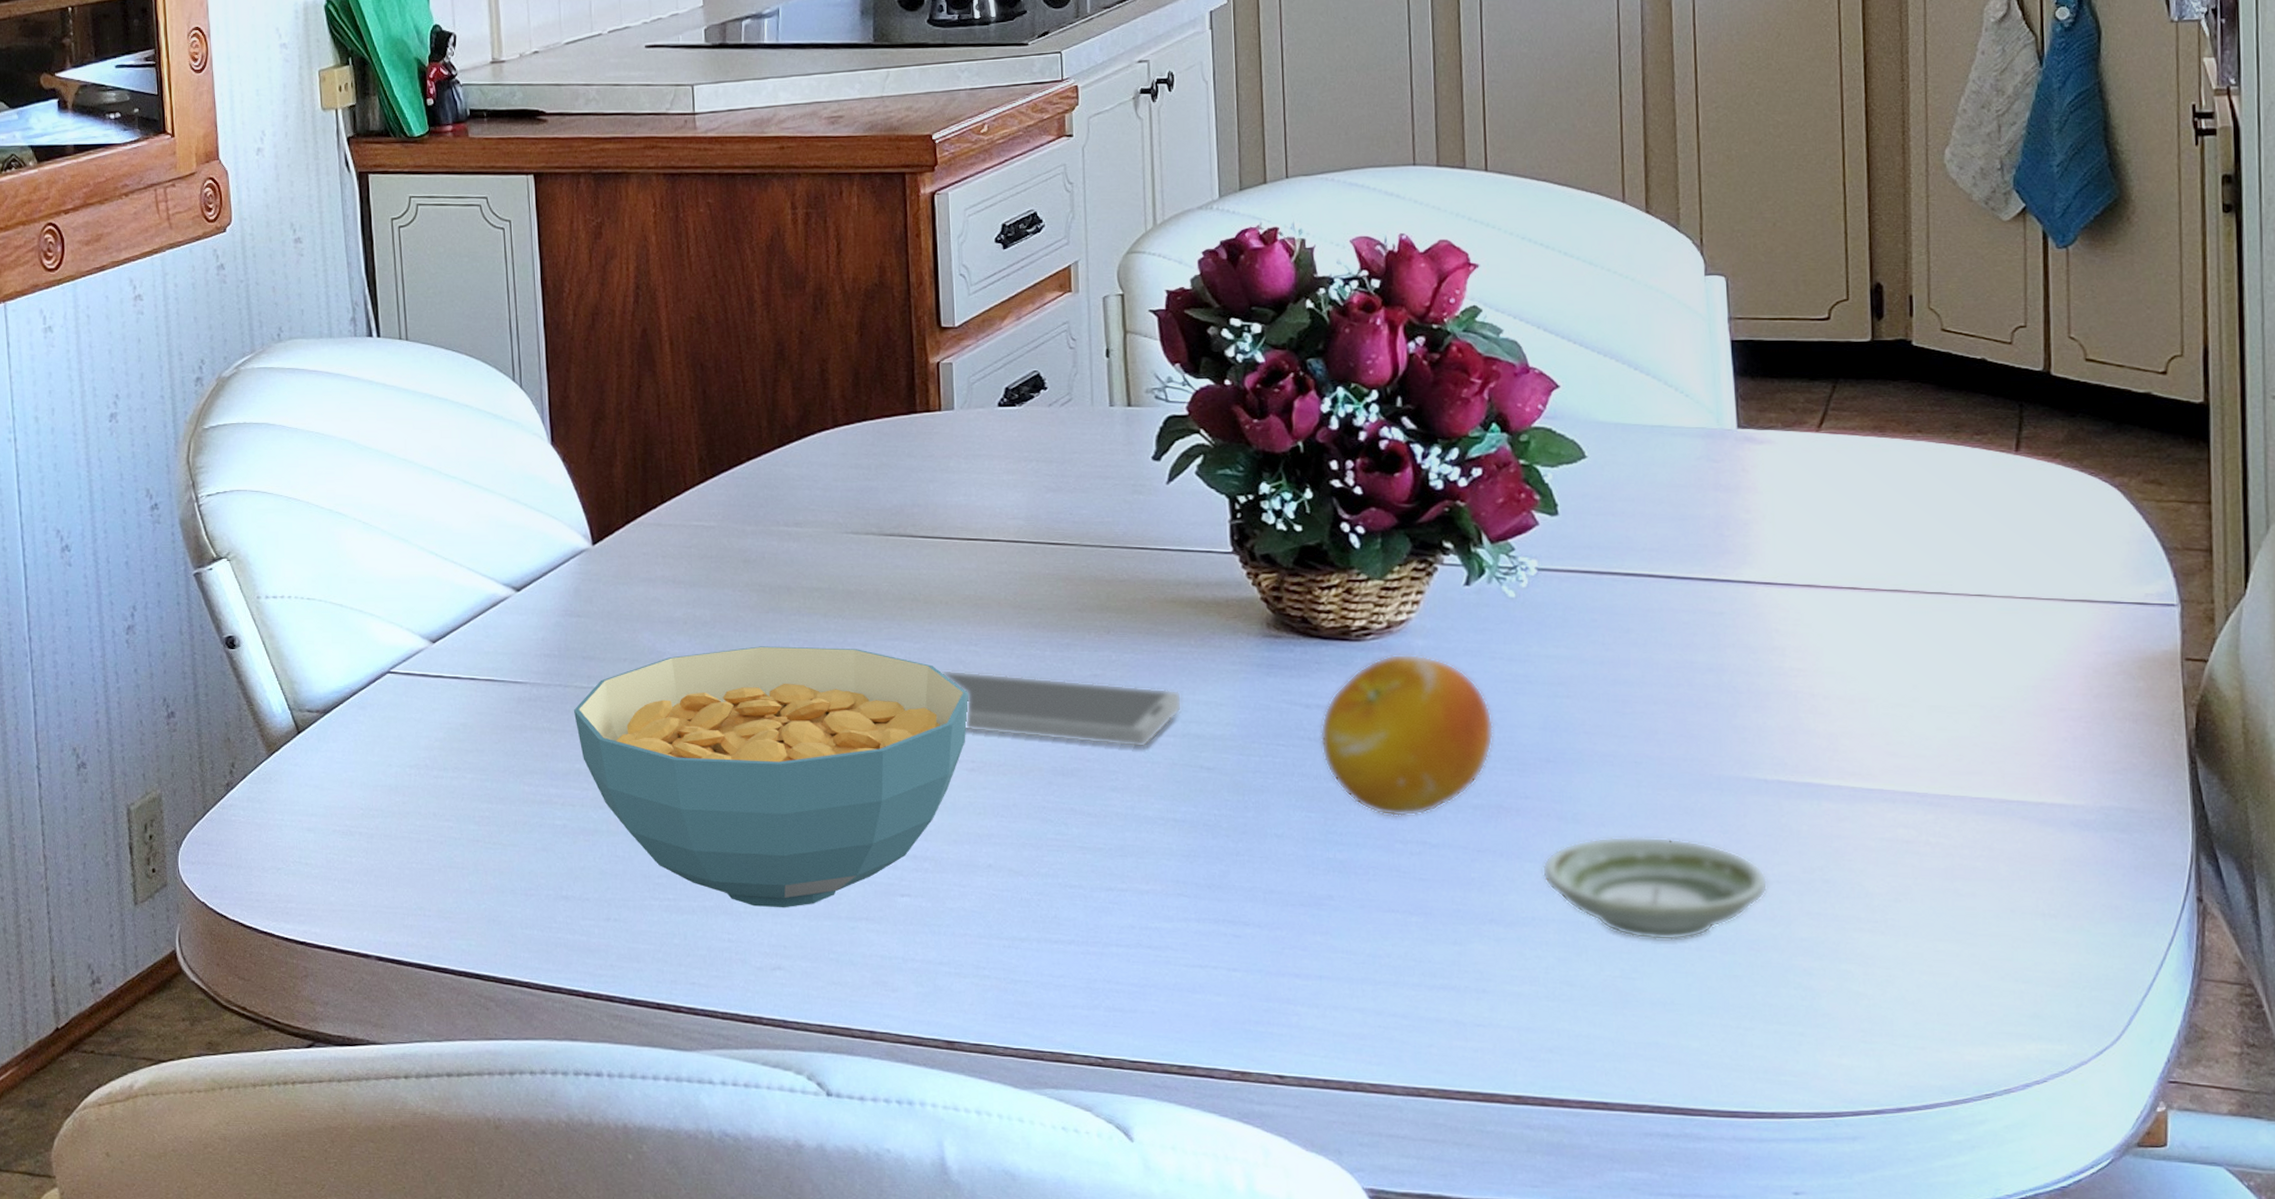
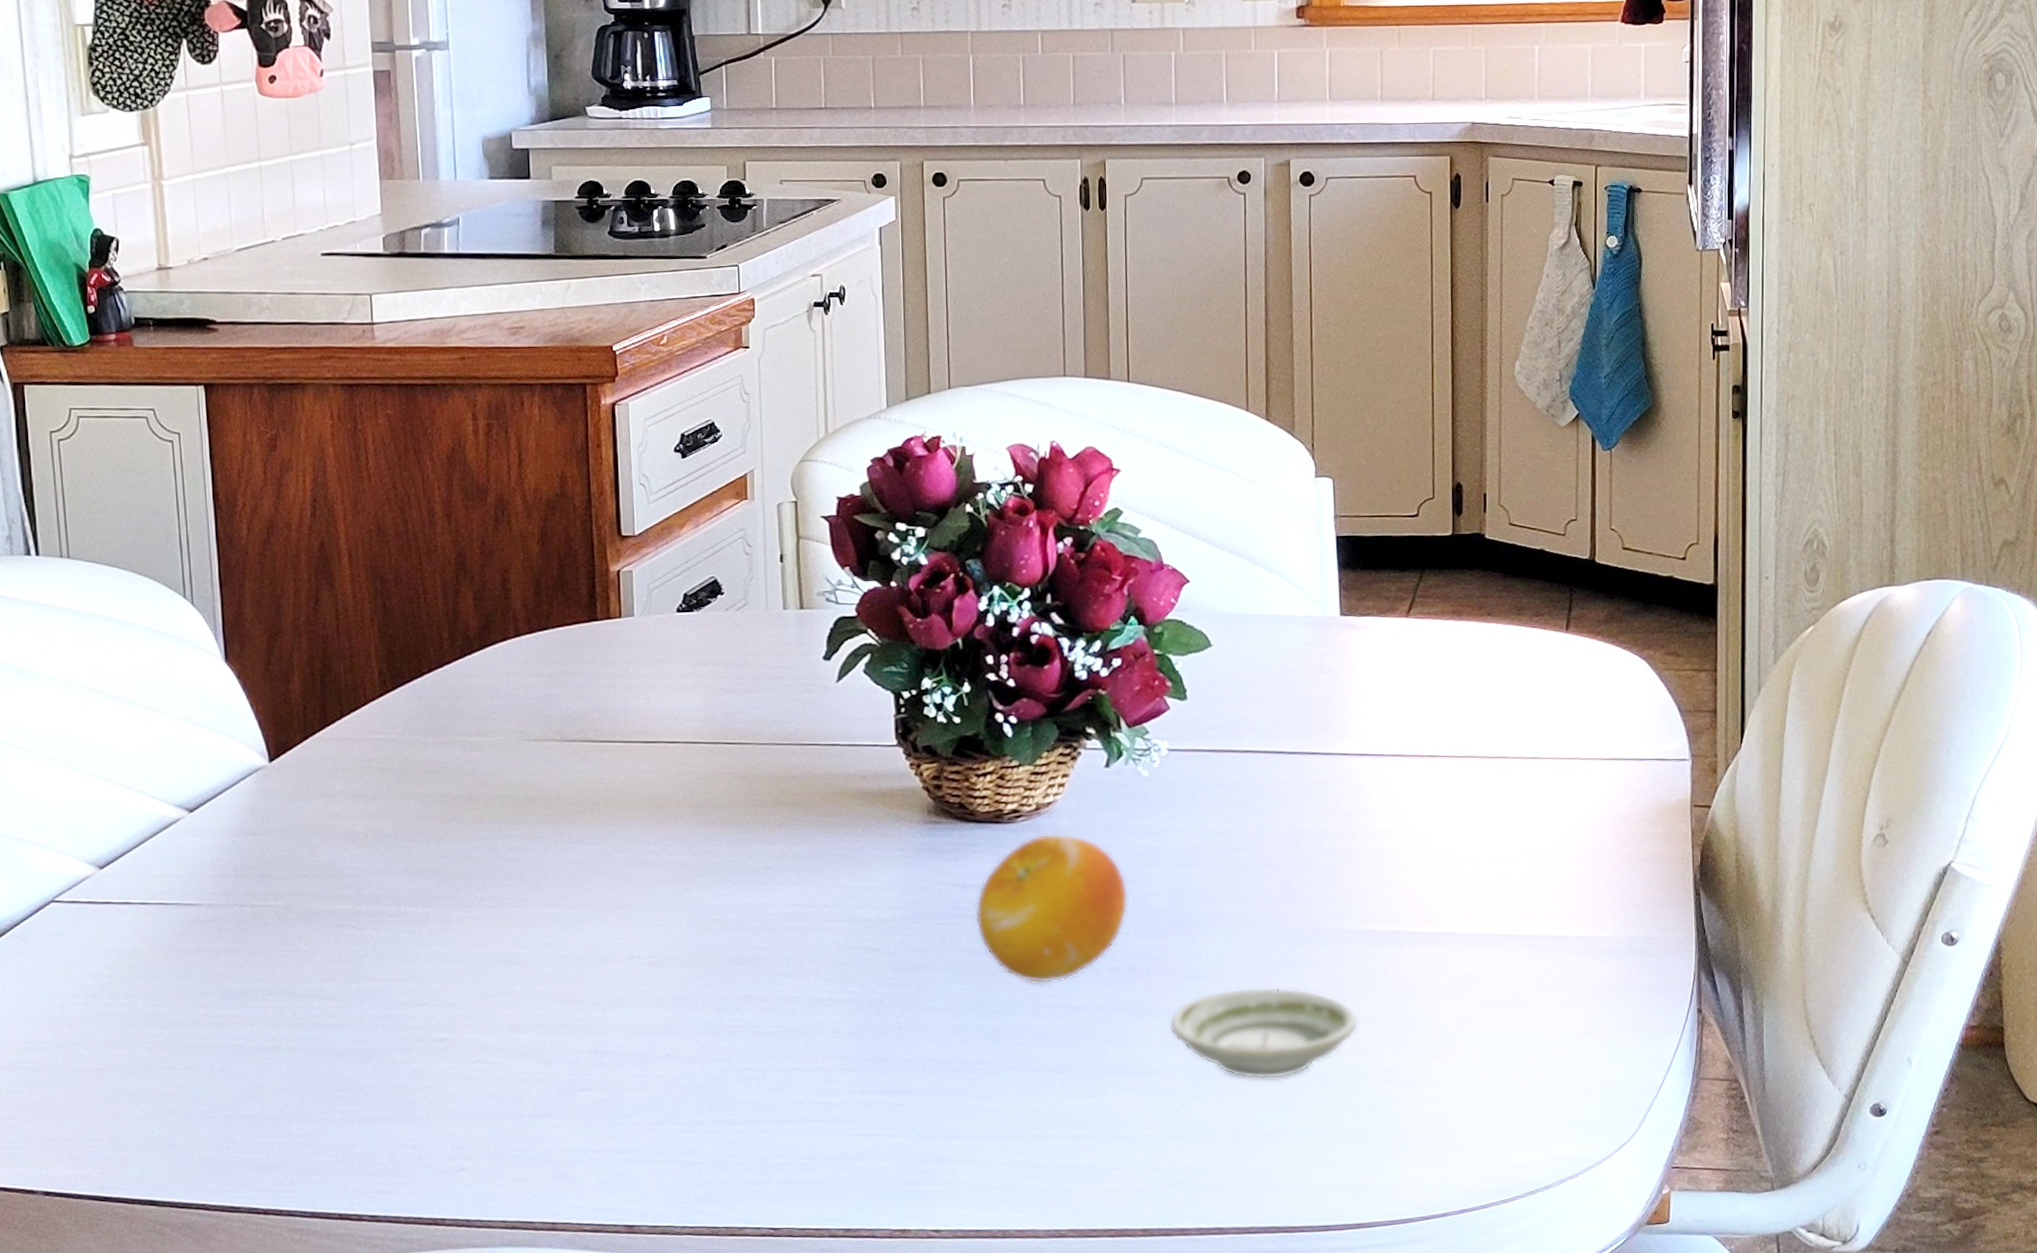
cereal bowl: present [574,646,969,908] -> none [251,853,649,1111]
smartphone: present [939,669,1183,748] -> none [620,869,850,935]

